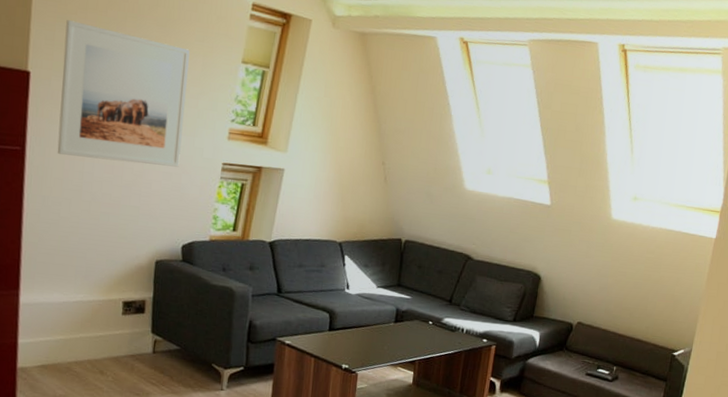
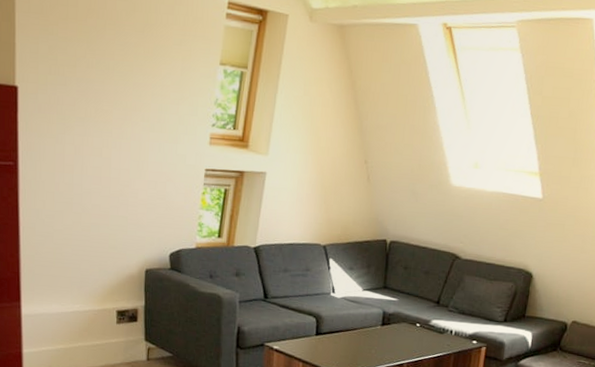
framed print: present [57,20,190,167] -> none [47,32,168,175]

